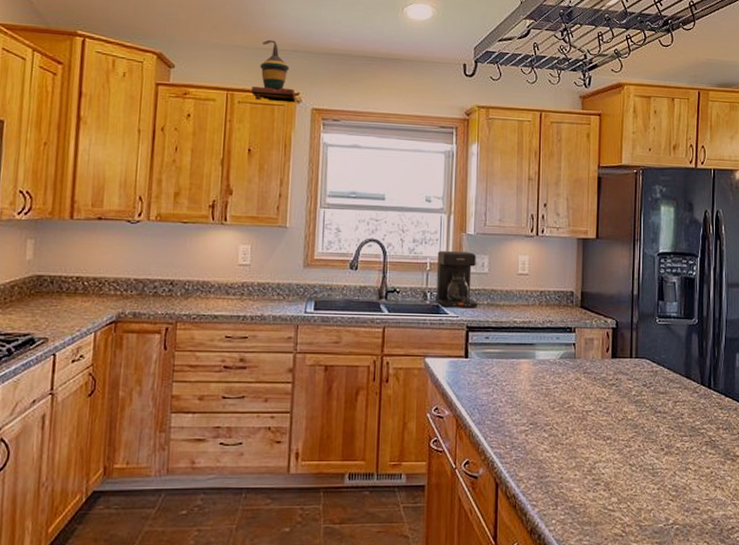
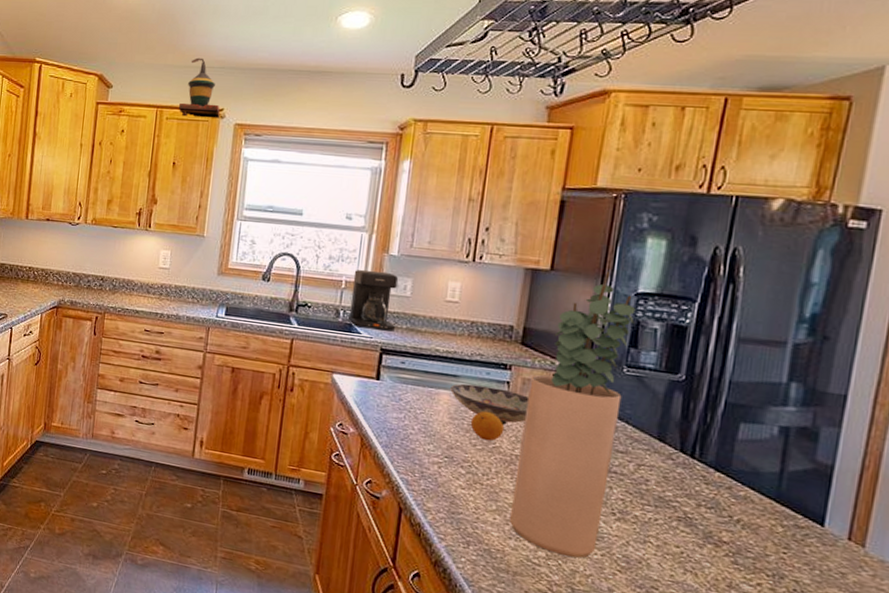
bowl: none [529,350,592,384] -> present [450,383,530,425]
fruit: none [548,373,575,402] -> present [470,410,505,442]
vase: none [587,236,660,497] -> present [510,270,636,558]

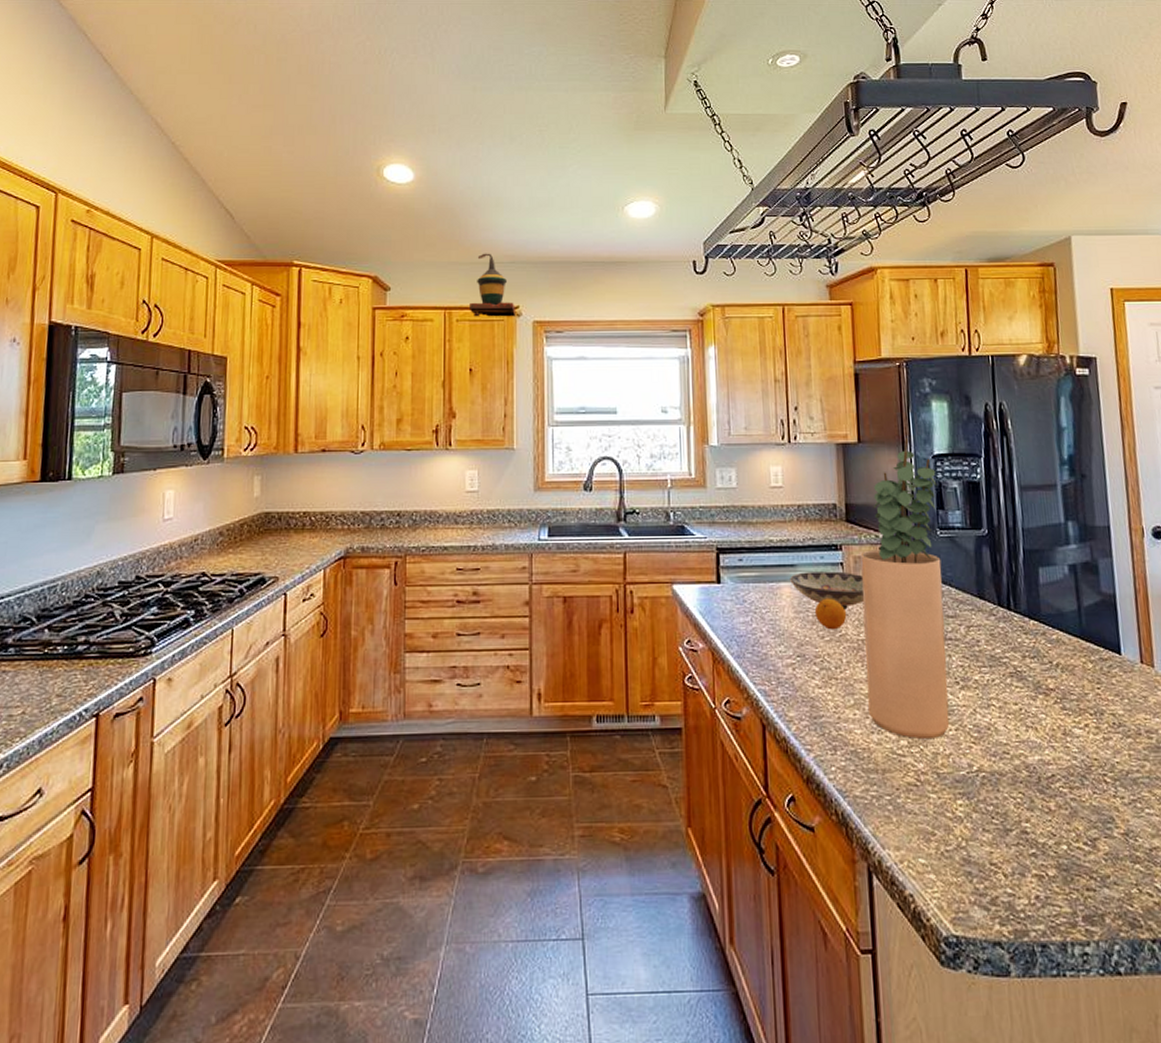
coffee maker: present [347,269,398,331] -> none [678,464,727,528]

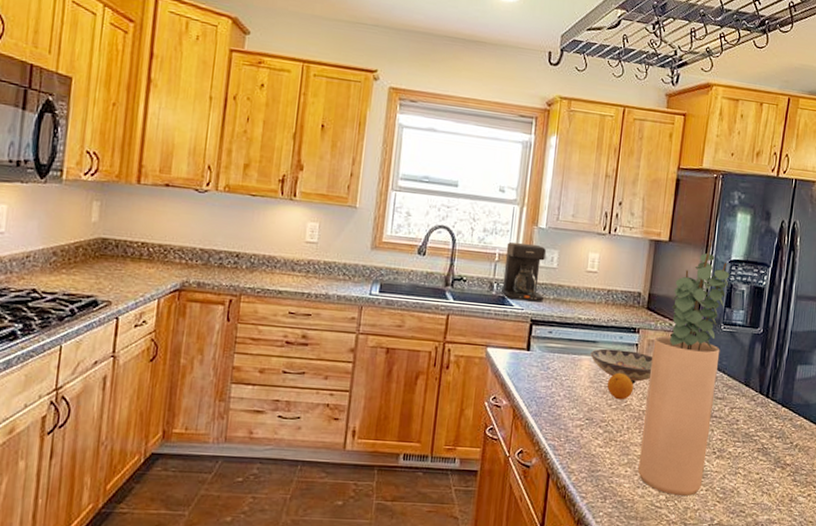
decorative basket: present [468,253,517,317] -> none [327,11,374,80]
coffee maker: none [678,464,727,528] -> present [500,242,546,302]

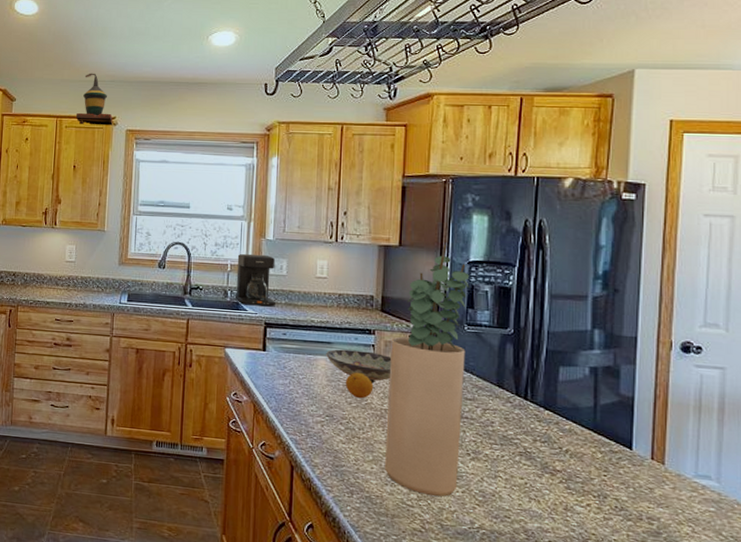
decorative basket: none [327,11,374,80] -> present [75,73,114,126]

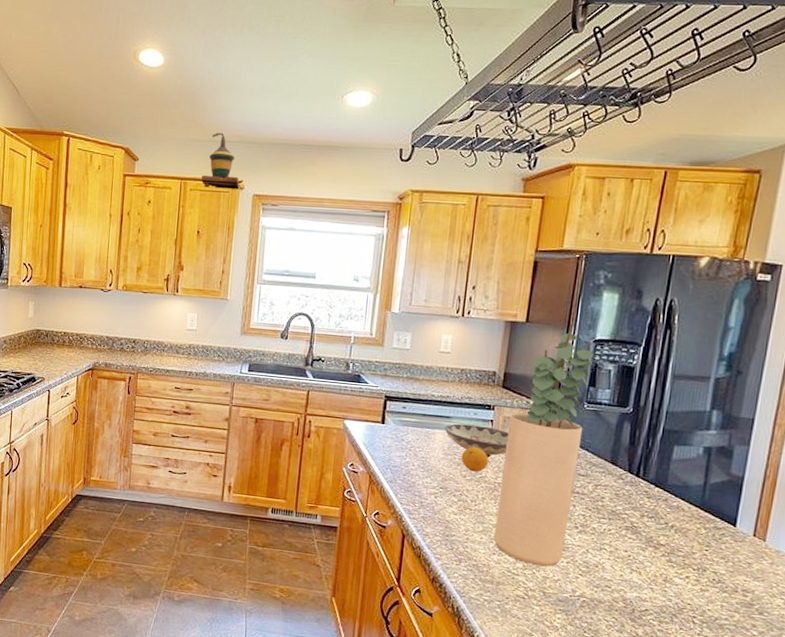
coffee maker: present [234,253,275,307] -> none [356,326,399,380]

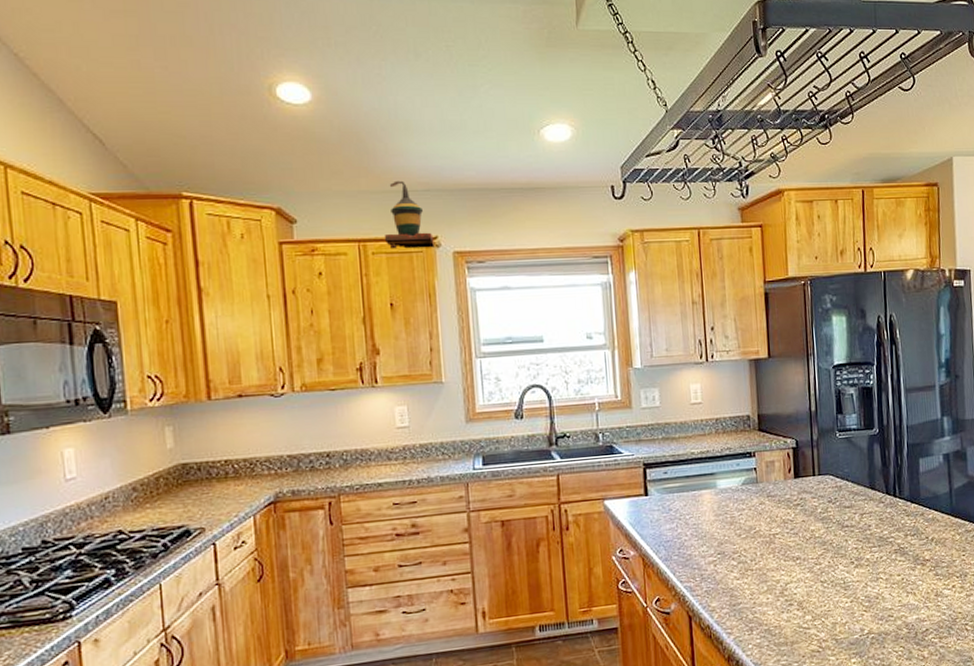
bowl: present [444,423,509,458] -> none [710,476,775,509]
fruit: present [461,446,489,473] -> none [732,500,760,529]
vase: present [494,321,595,567] -> none [771,350,846,614]

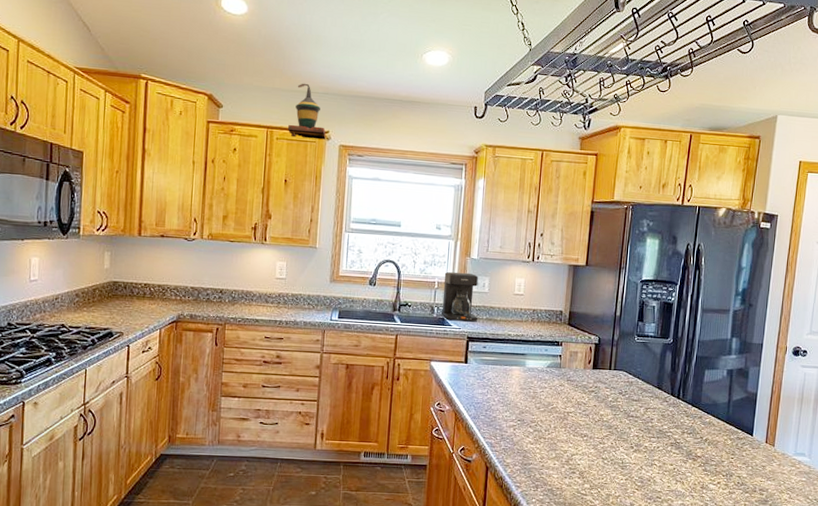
coffee maker: none [604,386,652,447] -> present [440,271,478,322]

